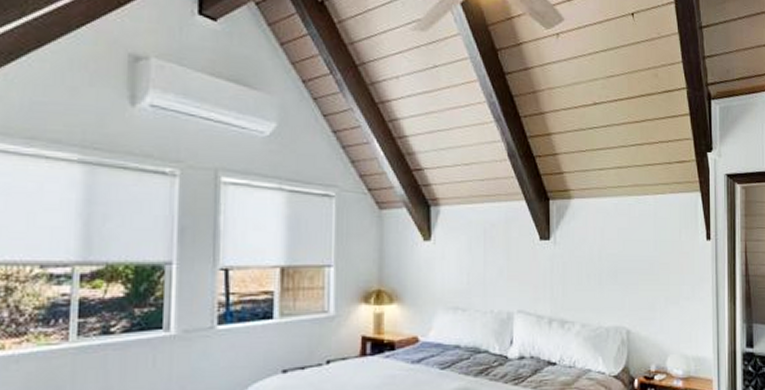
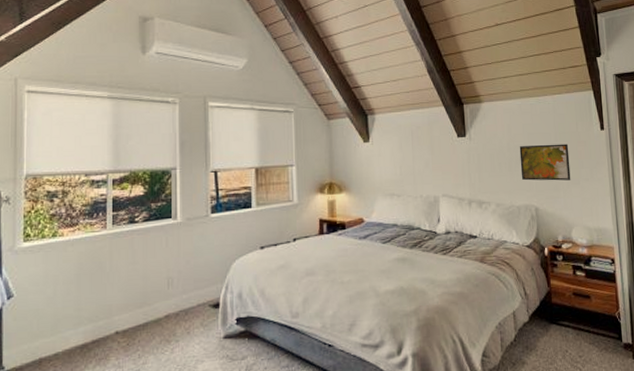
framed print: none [612,254,670,299] -> present [519,144,571,181]

